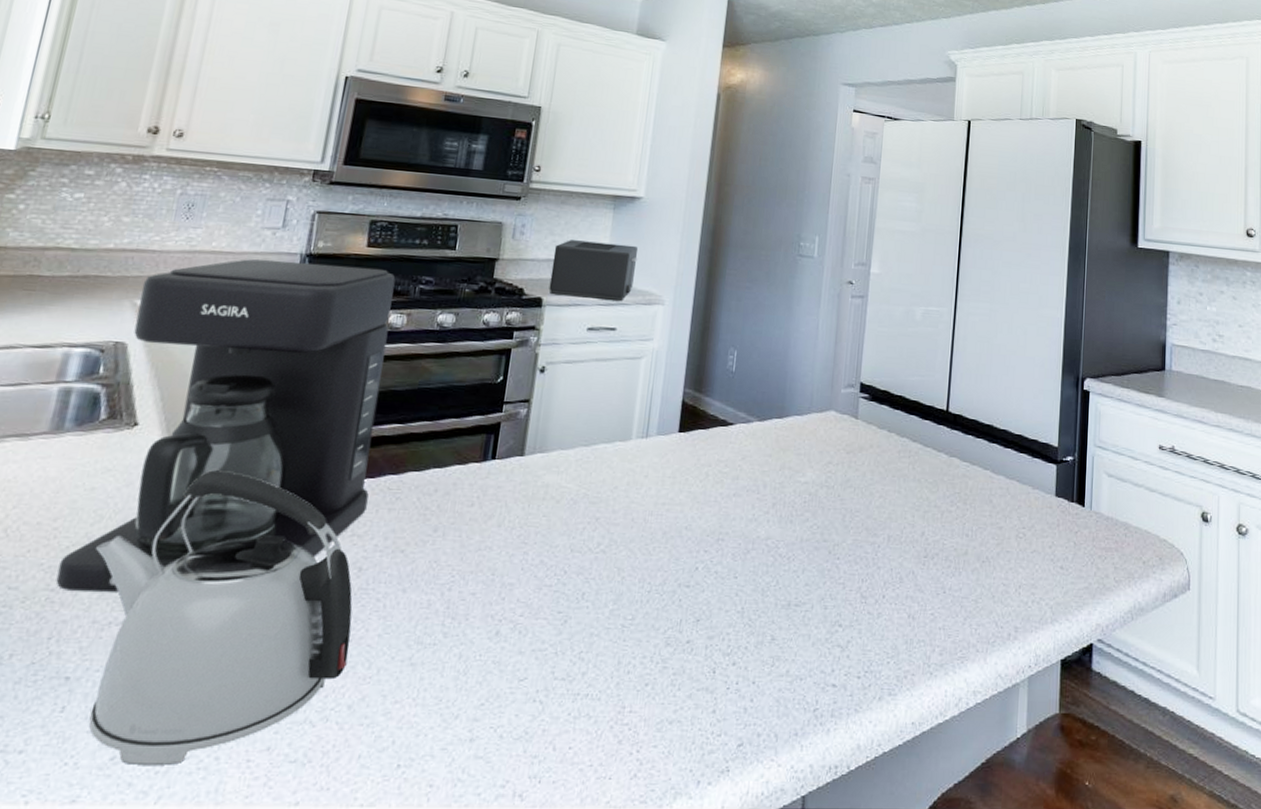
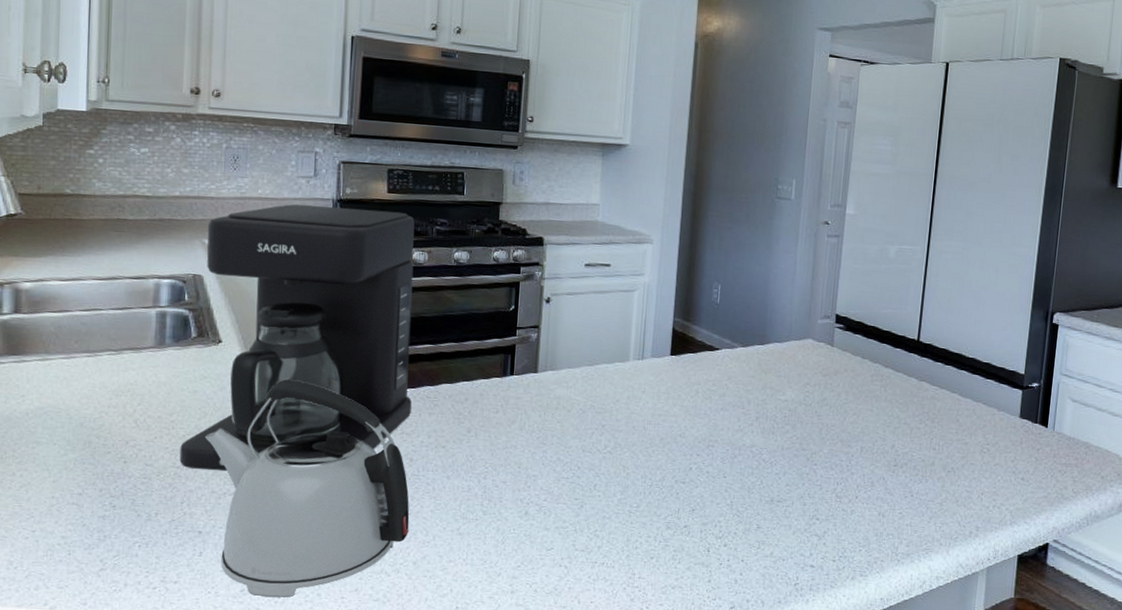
toaster: present [549,240,638,301] -> none [548,185,627,241]

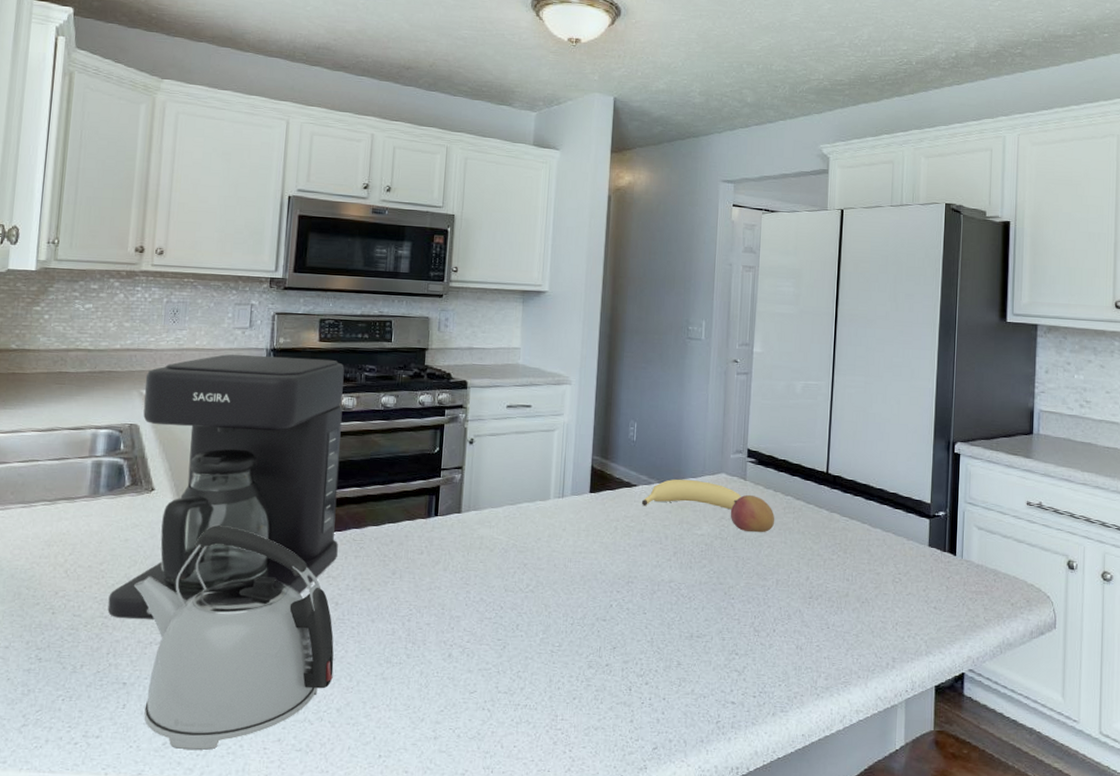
banana: none [723,343,828,376] -> present [641,479,741,510]
fruit: none [815,361,862,400] -> present [730,494,775,533]

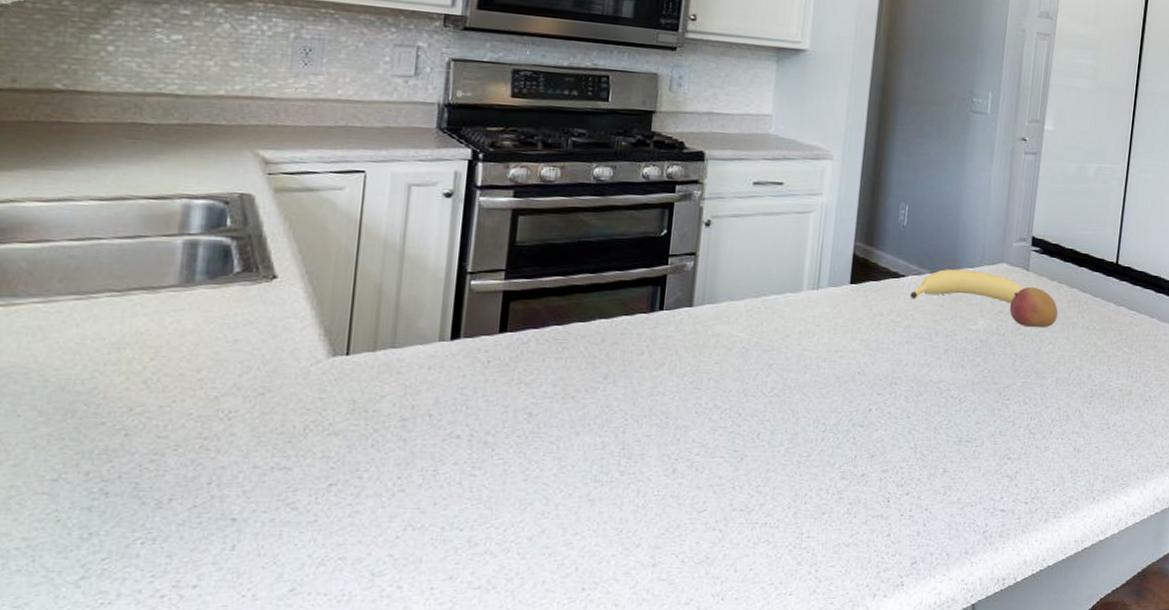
coffee maker: present [107,354,345,619] -> none [208,108,545,439]
kettle: present [134,525,334,750] -> none [248,322,526,595]

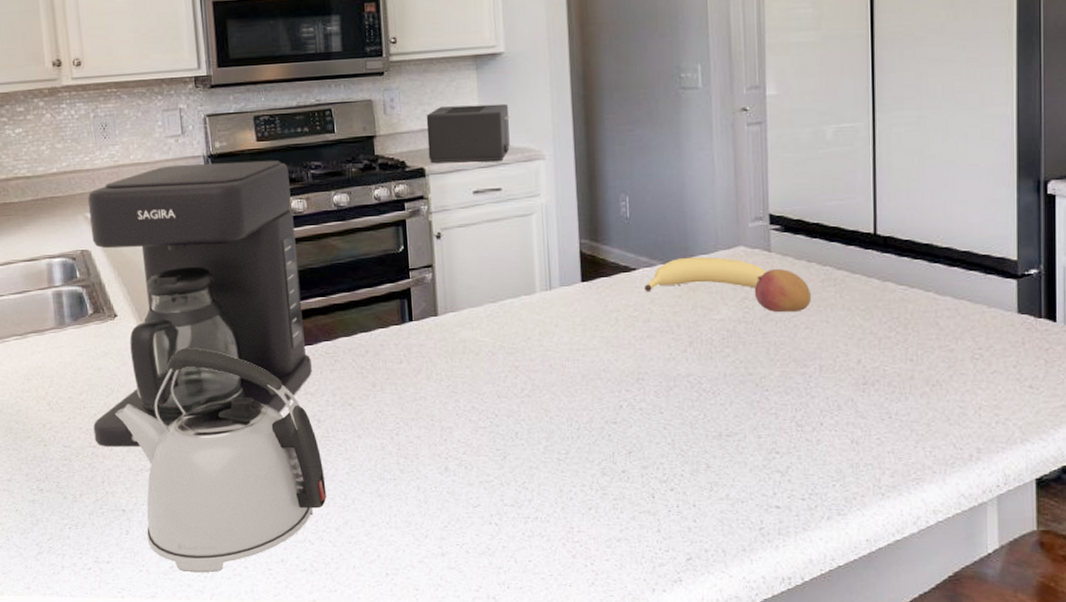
coffee maker: none [208,108,545,439] -> present [87,160,312,446]
kettle: none [248,322,526,595] -> present [115,348,327,572]
toaster: none [711,92,804,156] -> present [426,103,510,164]

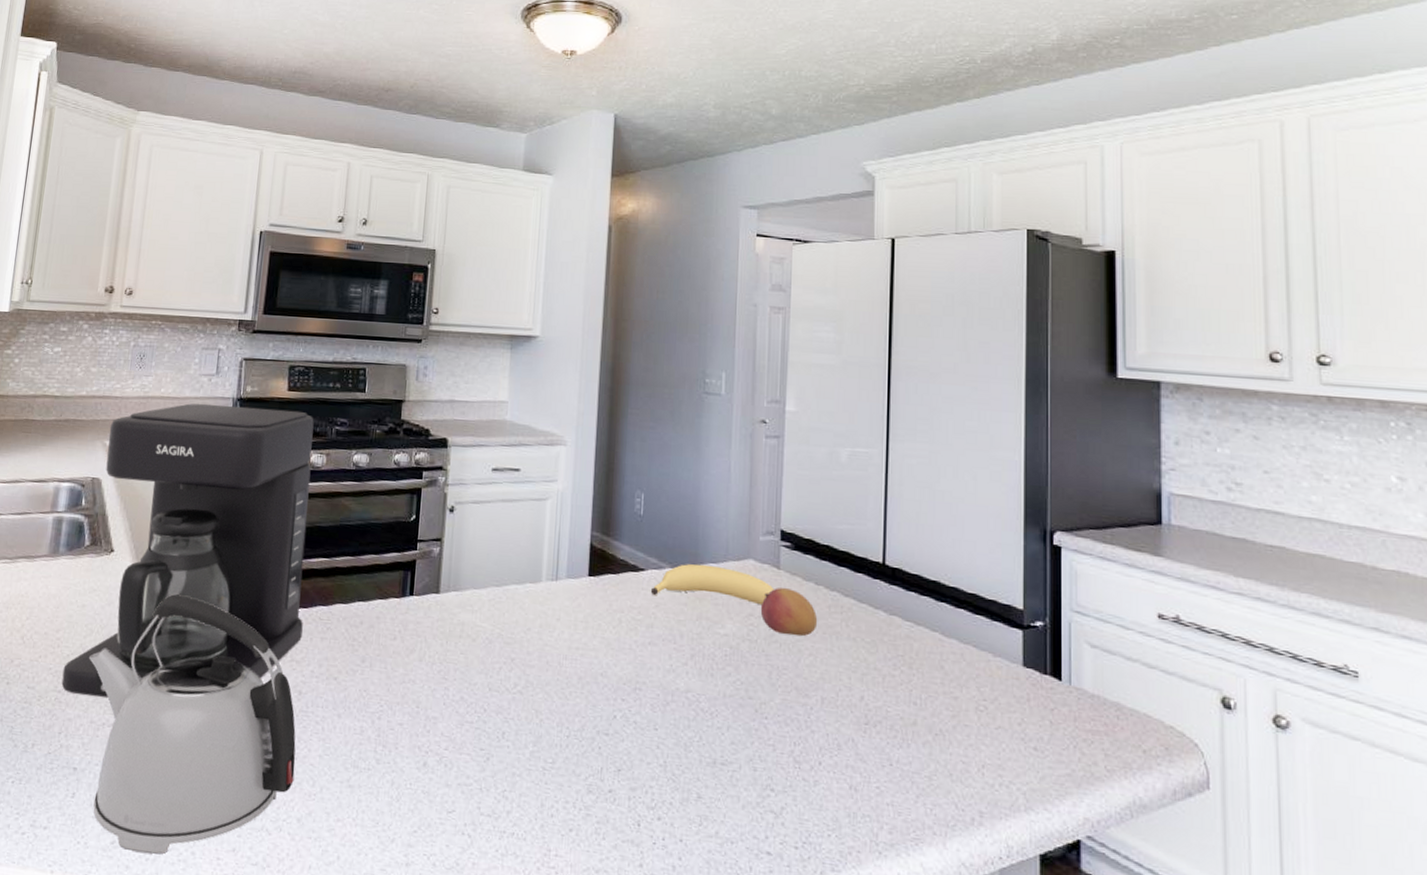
toaster: present [426,103,510,164] -> none [453,380,537,442]

